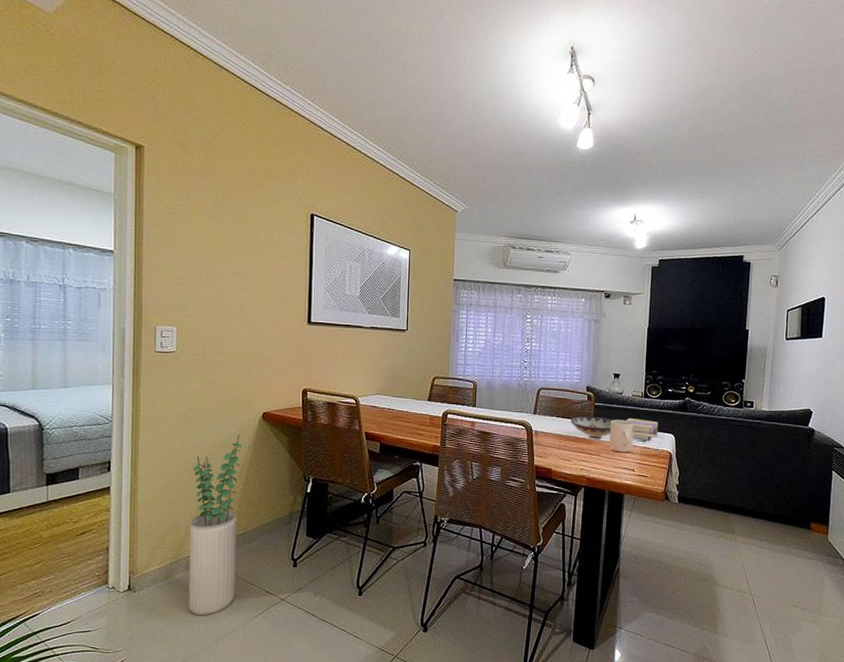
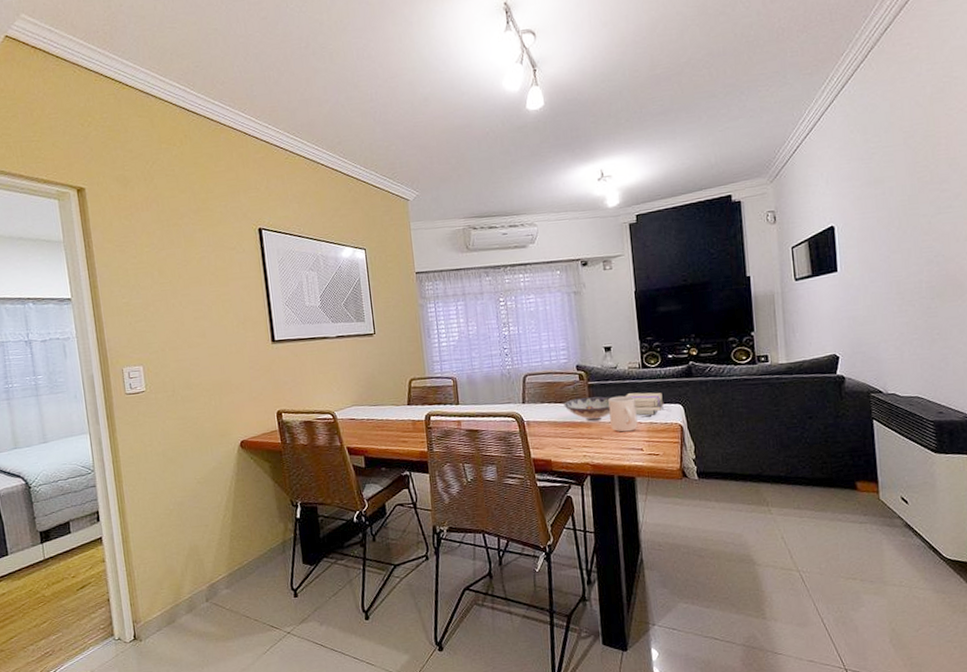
vase: present [188,434,243,616] -> none [179,467,240,659]

